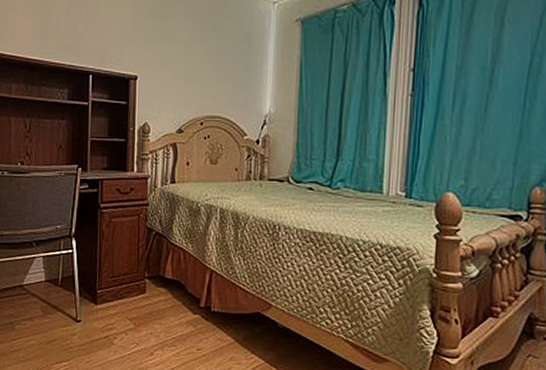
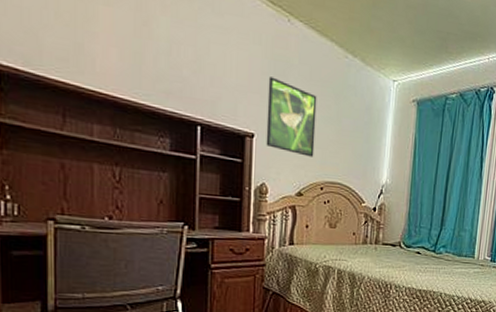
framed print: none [148,20,195,93] -> present [266,76,317,157]

